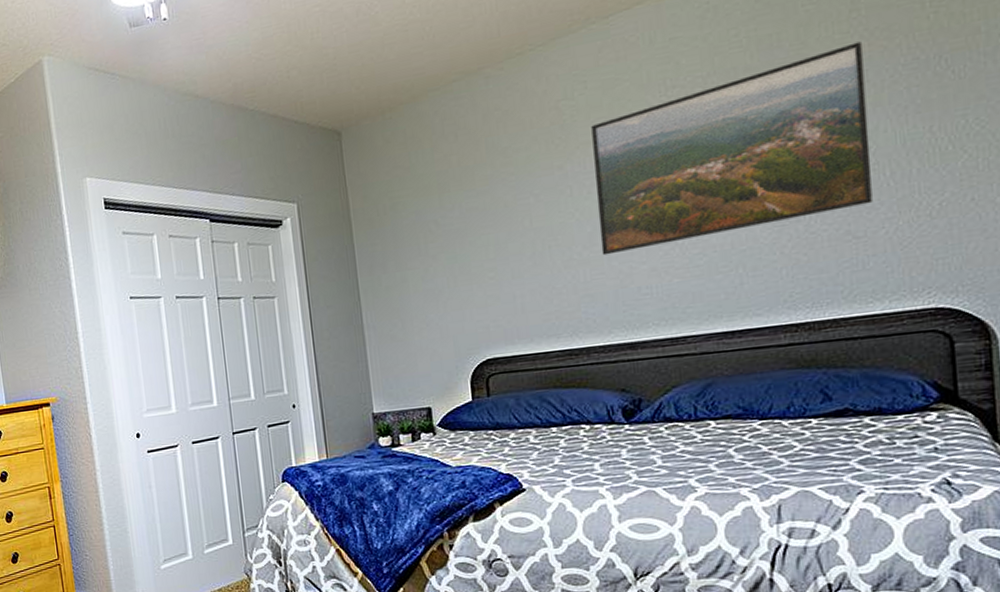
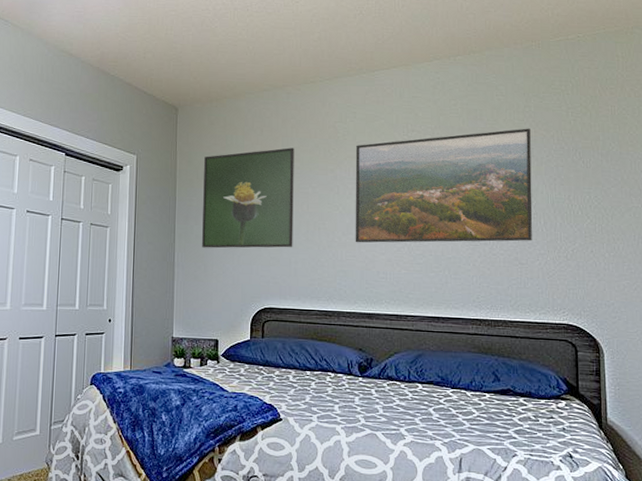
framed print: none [384,148,516,300] -> present [202,147,294,248]

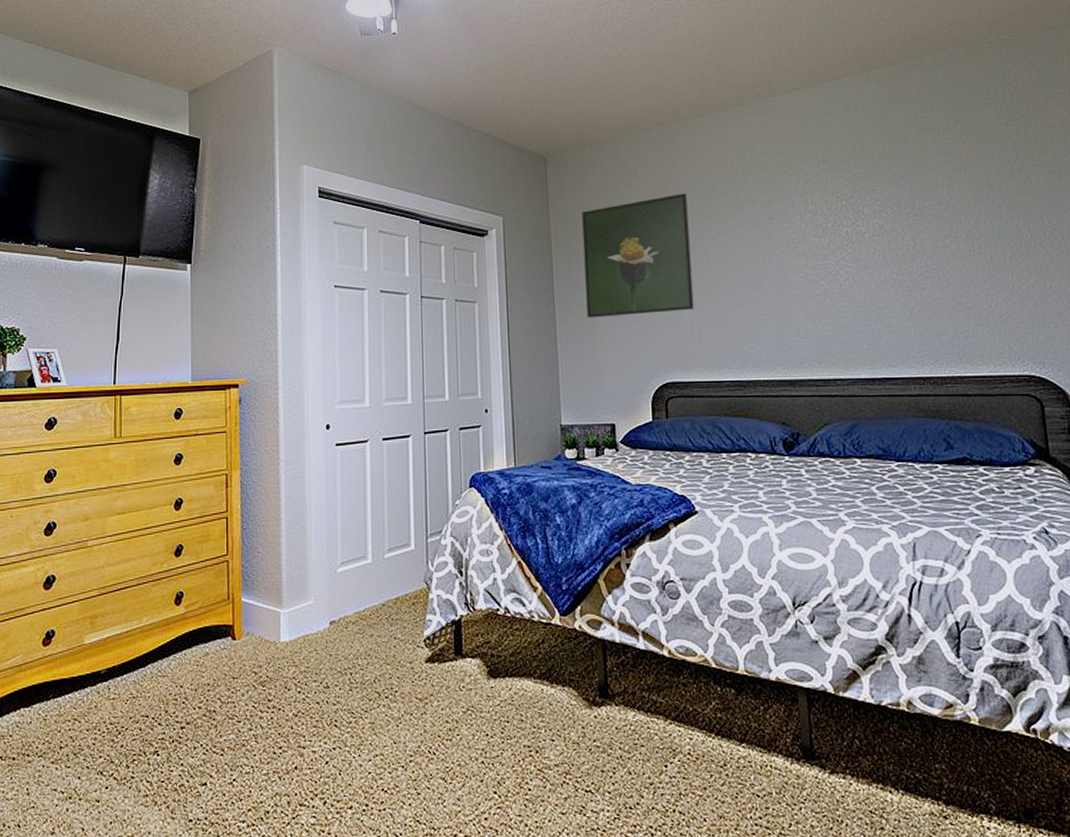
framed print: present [355,128,533,243] -> none [759,148,978,299]

